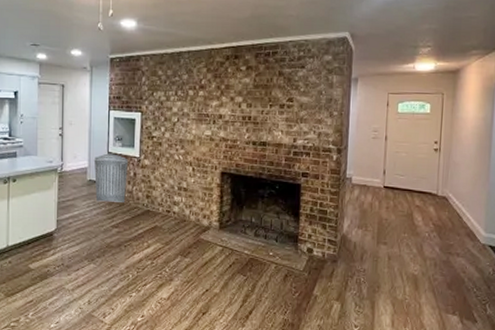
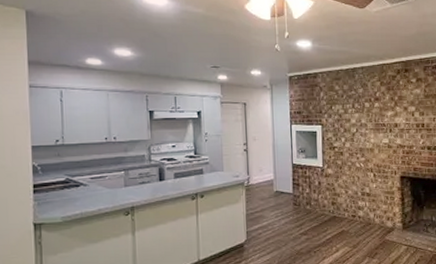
trash can: present [93,153,129,202] -> none [279,165,313,211]

